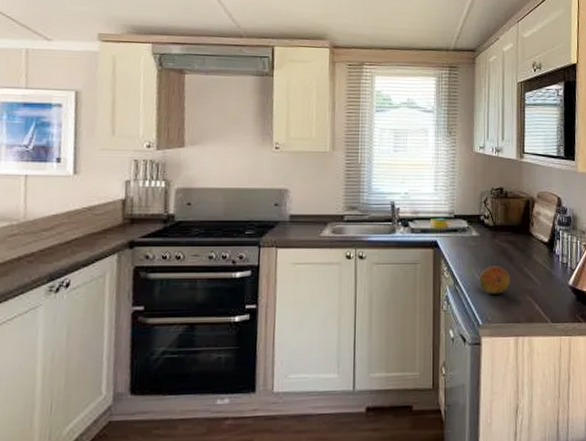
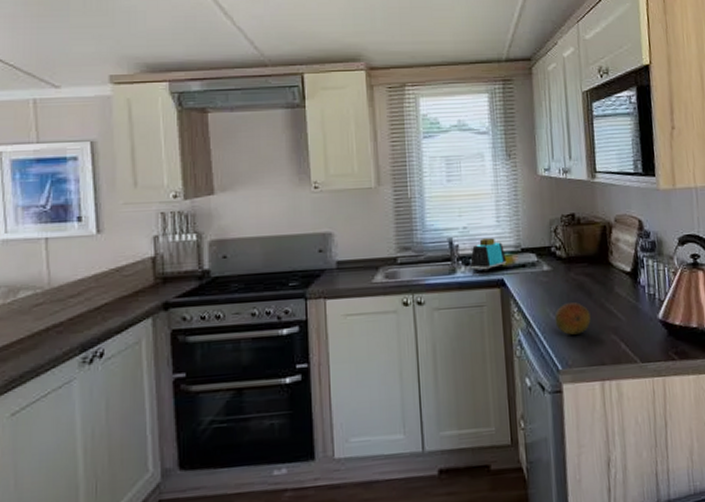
toaster: none [409,203,441,233] -> present [470,237,507,272]

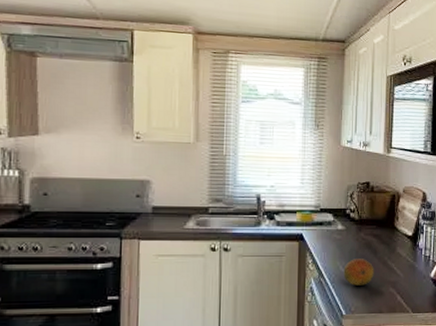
toaster: present [470,237,507,272] -> none [274,196,307,226]

